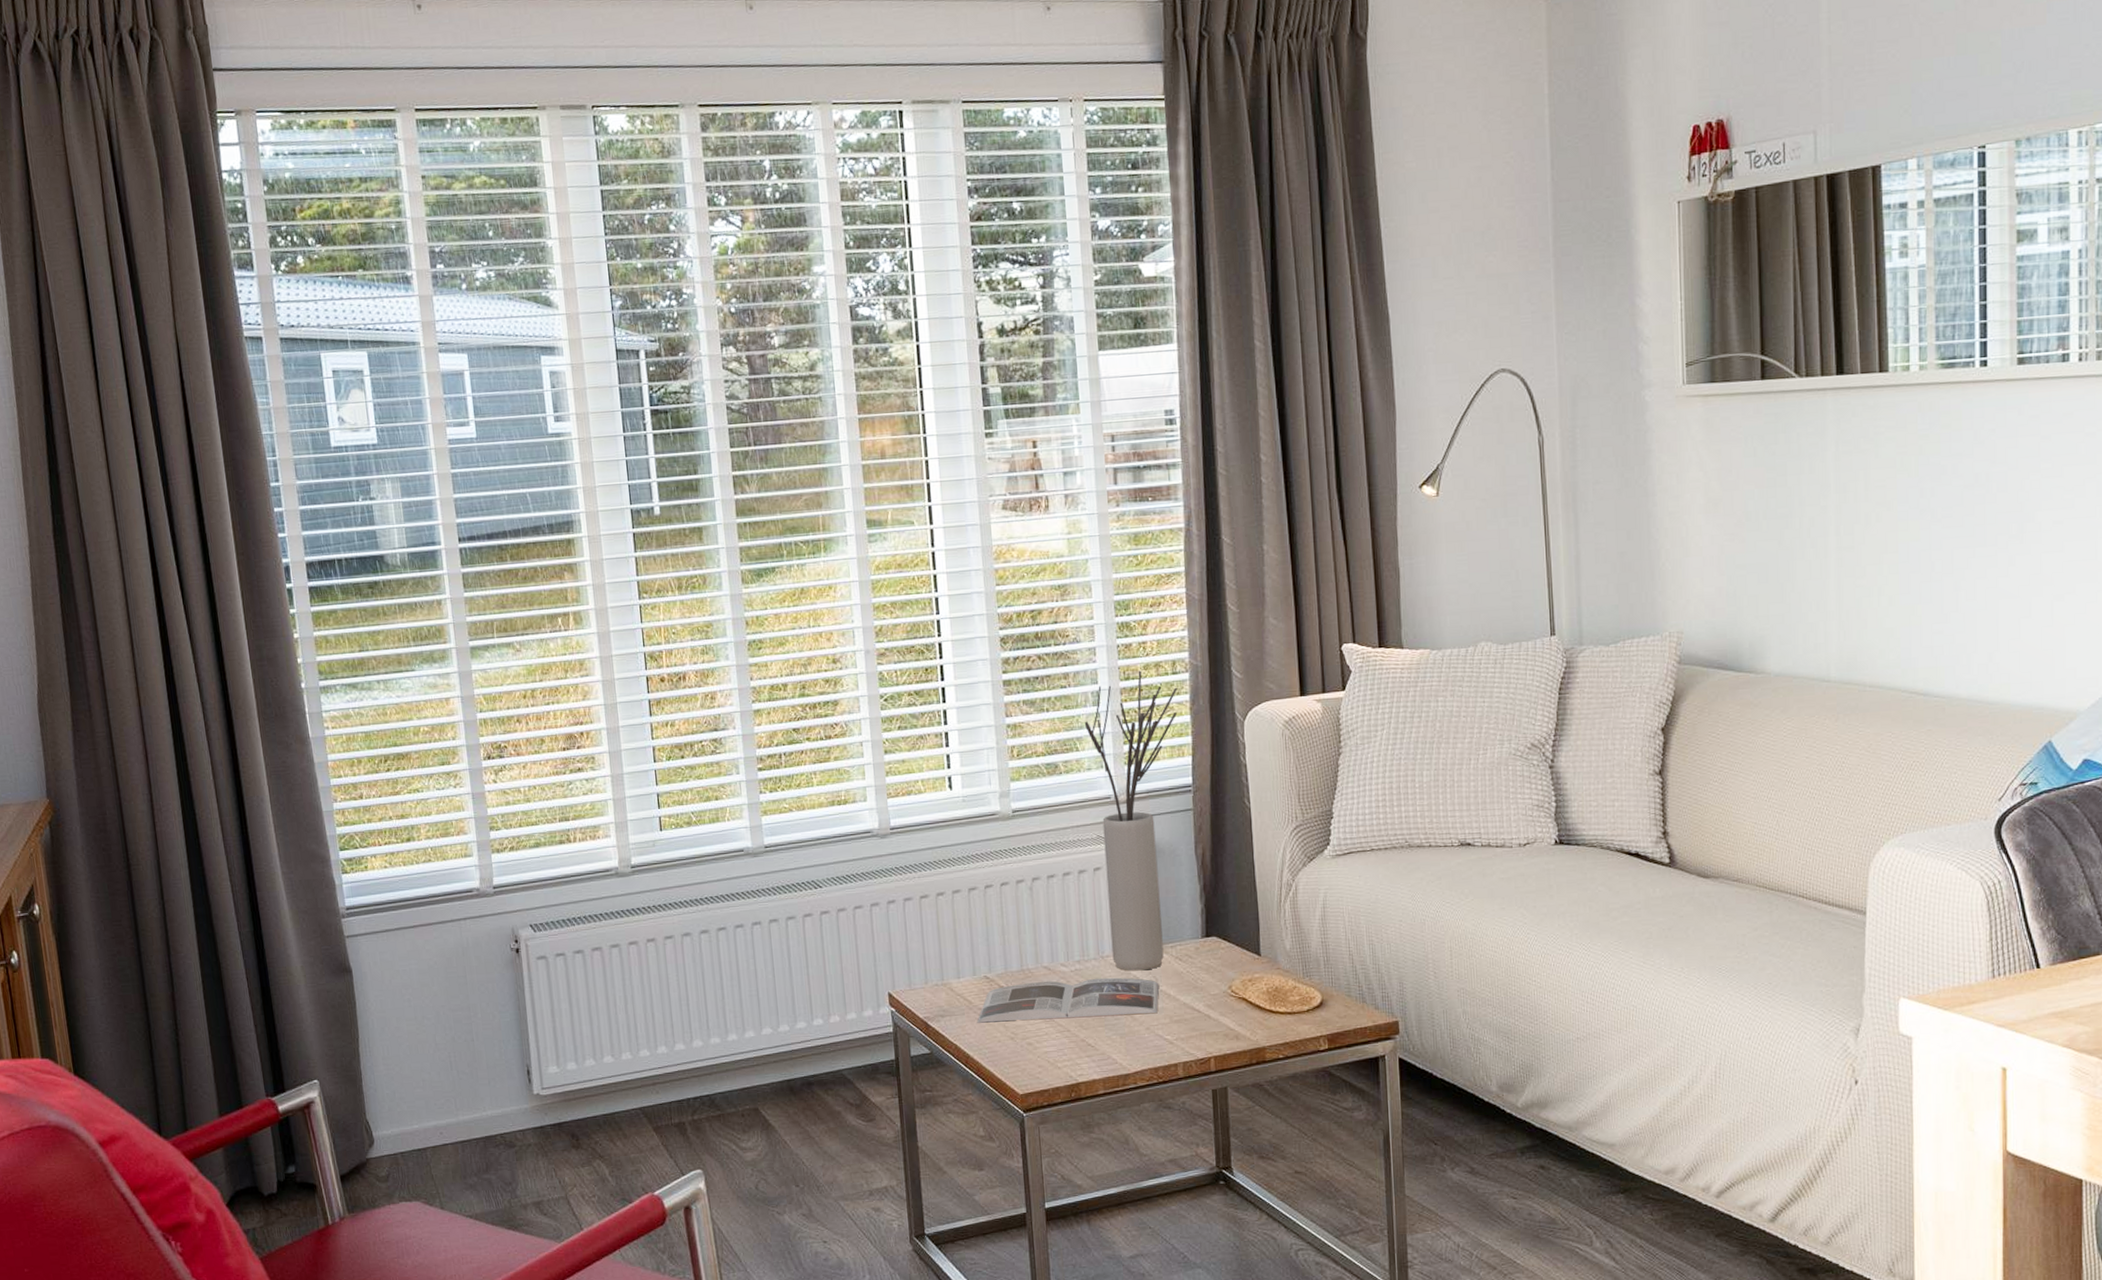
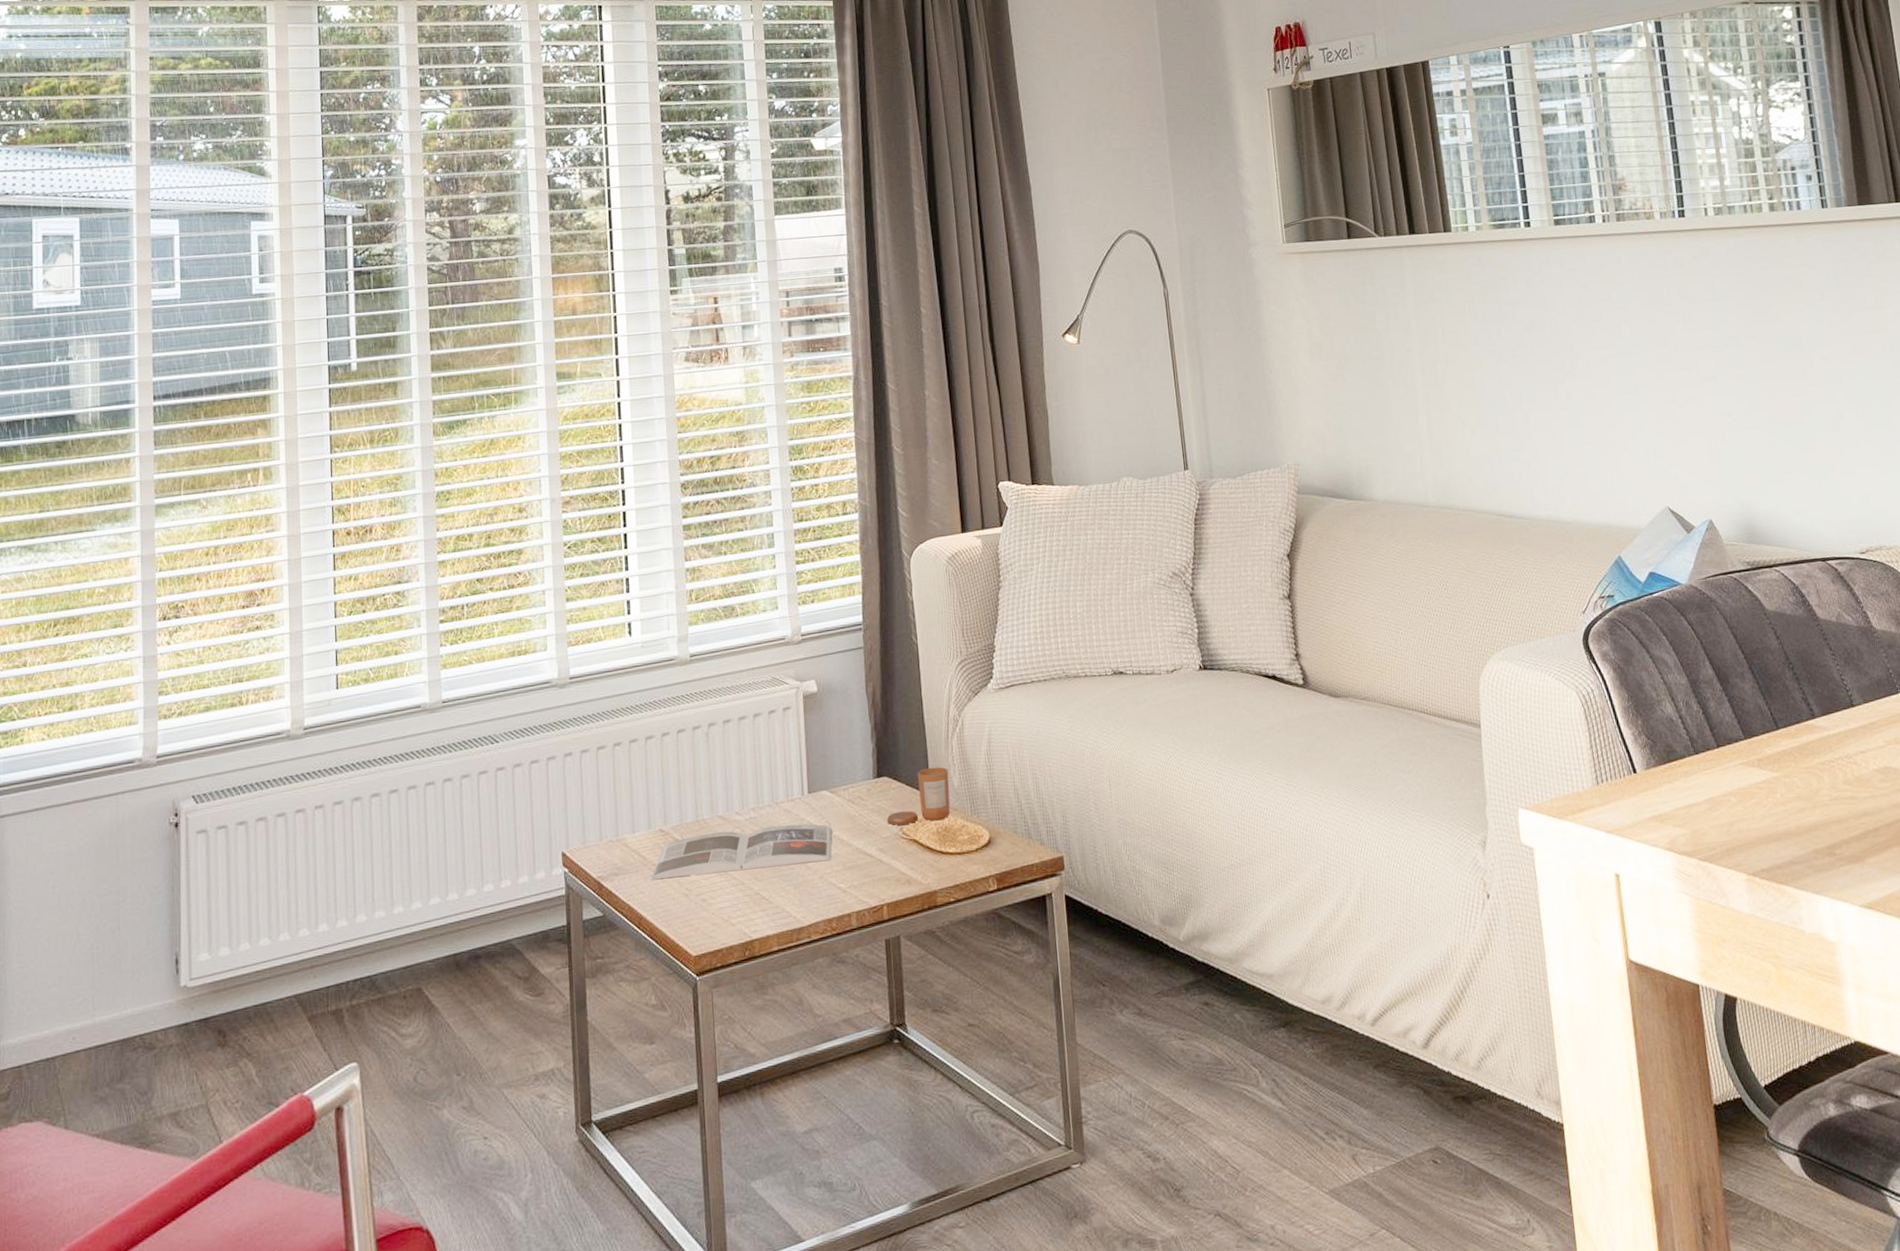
vase: present [1084,670,1177,971] -> none [760,512,848,817]
candle: none [1216,929,1281,983] -> present [887,767,950,825]

